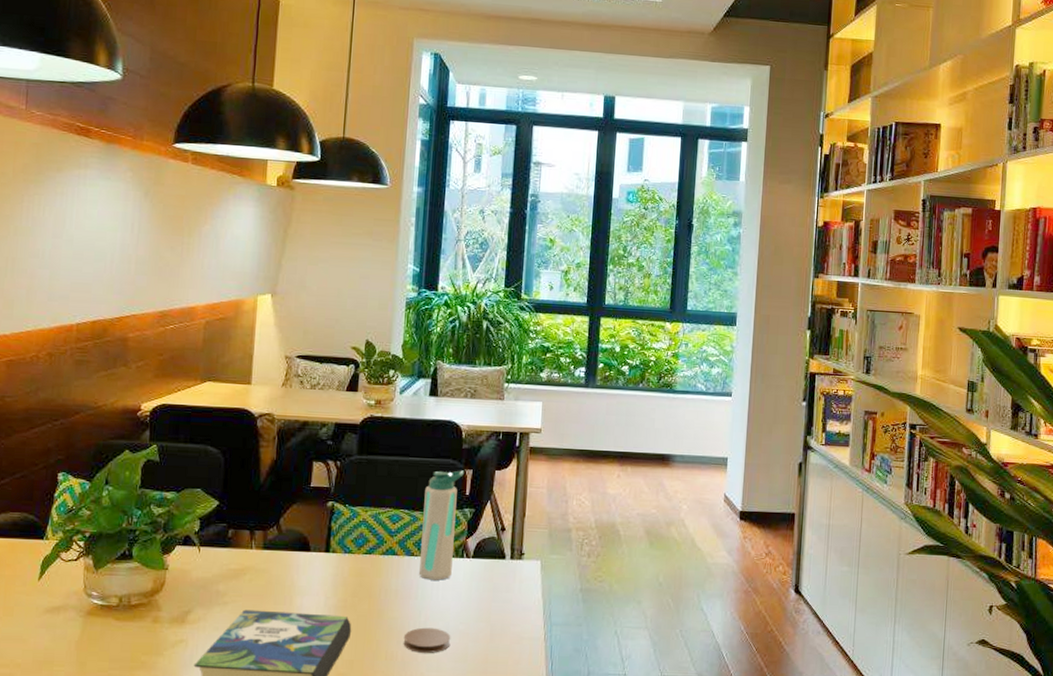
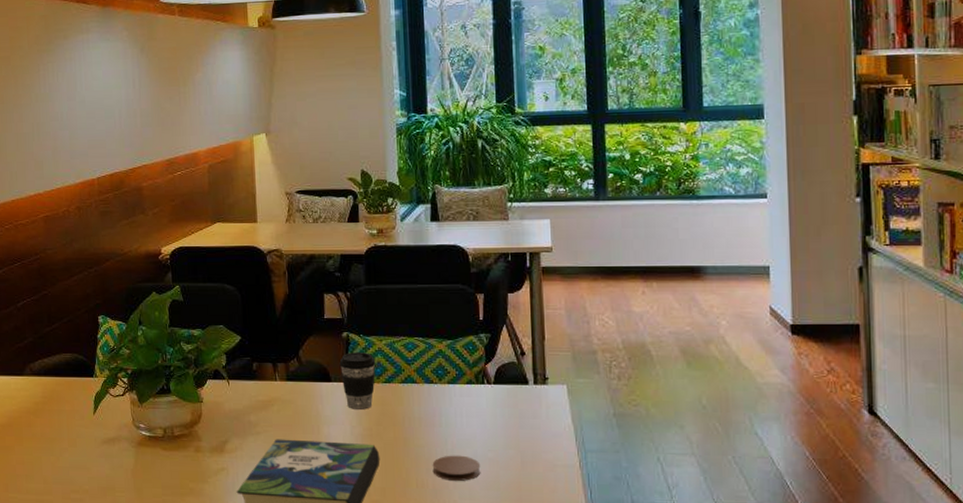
coffee cup: none [320,522,359,581] -> present [339,352,376,410]
water bottle: present [418,470,465,580] -> none [437,295,476,408]

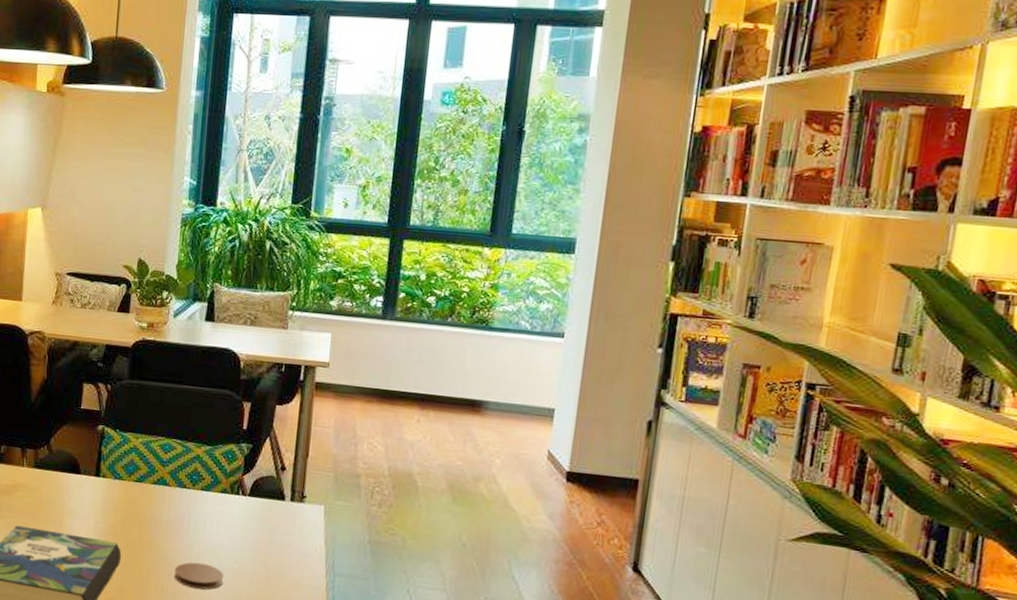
coffee cup: present [339,352,376,410] -> none [91,446,129,507]

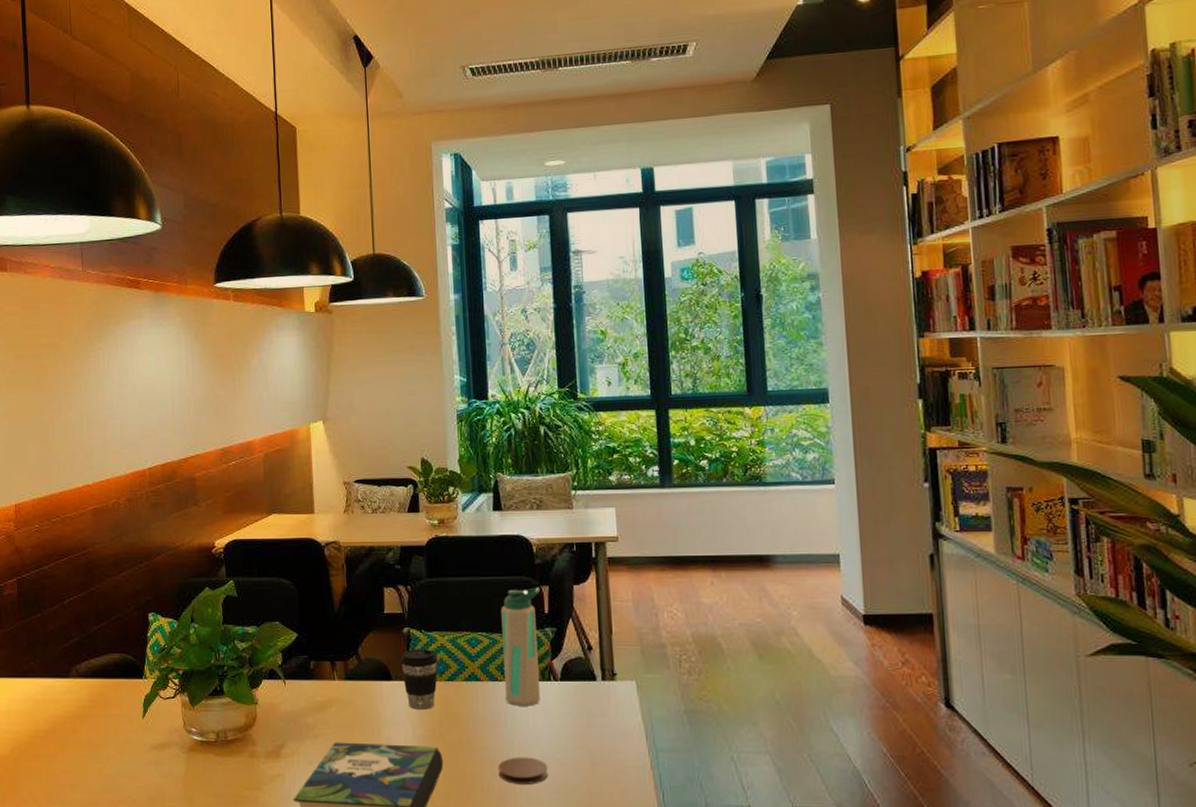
coffee cup: none [91,446,129,507] -> present [400,649,438,709]
water bottle: none [191,401,242,516] -> present [501,587,541,706]

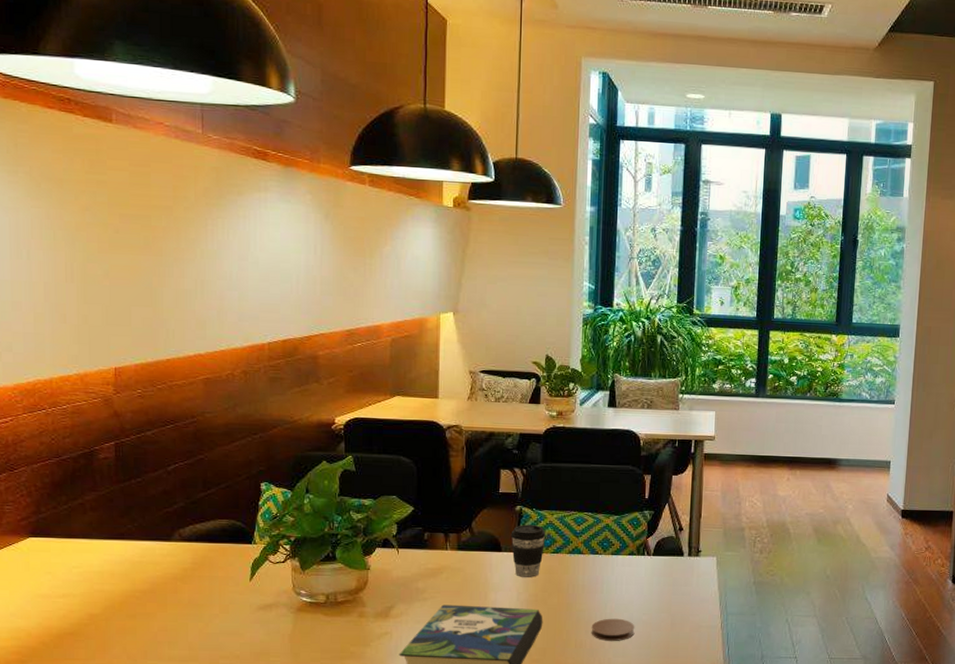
water bottle: present [501,587,541,706] -> none [603,476,644,576]

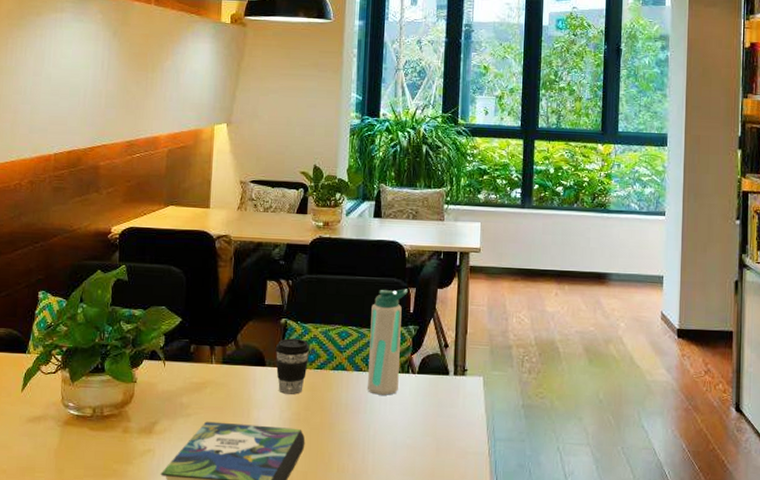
coaster: present [591,618,635,641] -> none [354,441,399,466]
water bottle: none [603,476,644,576] -> present [367,288,409,395]

